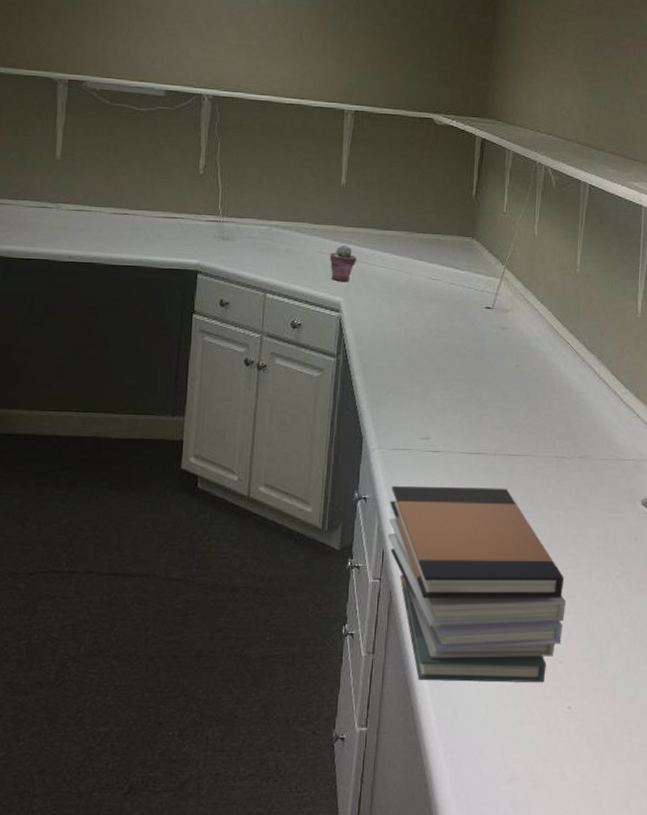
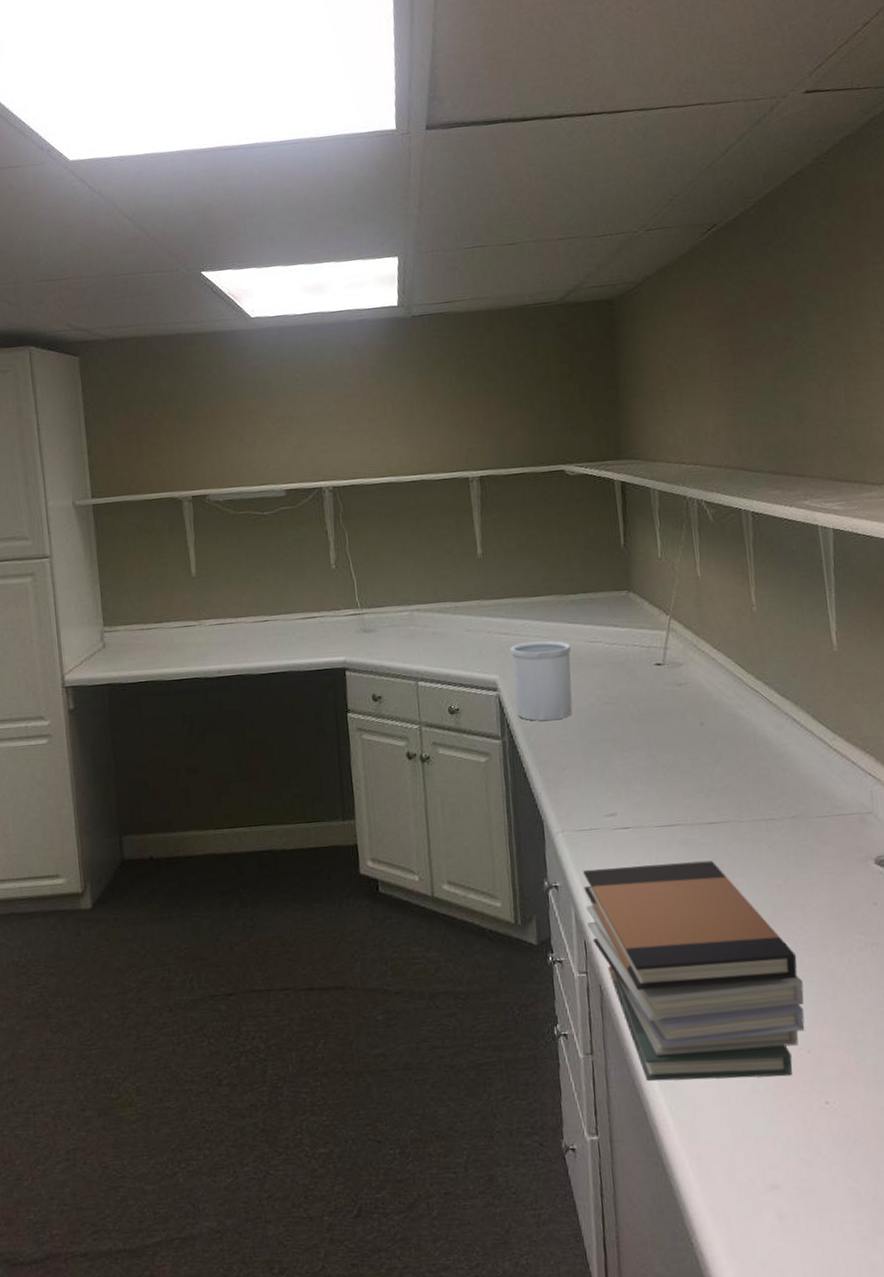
potted succulent: present [329,245,356,281] -> none [477,619,507,658]
utensil holder: none [355,271,414,346] -> present [510,640,573,721]

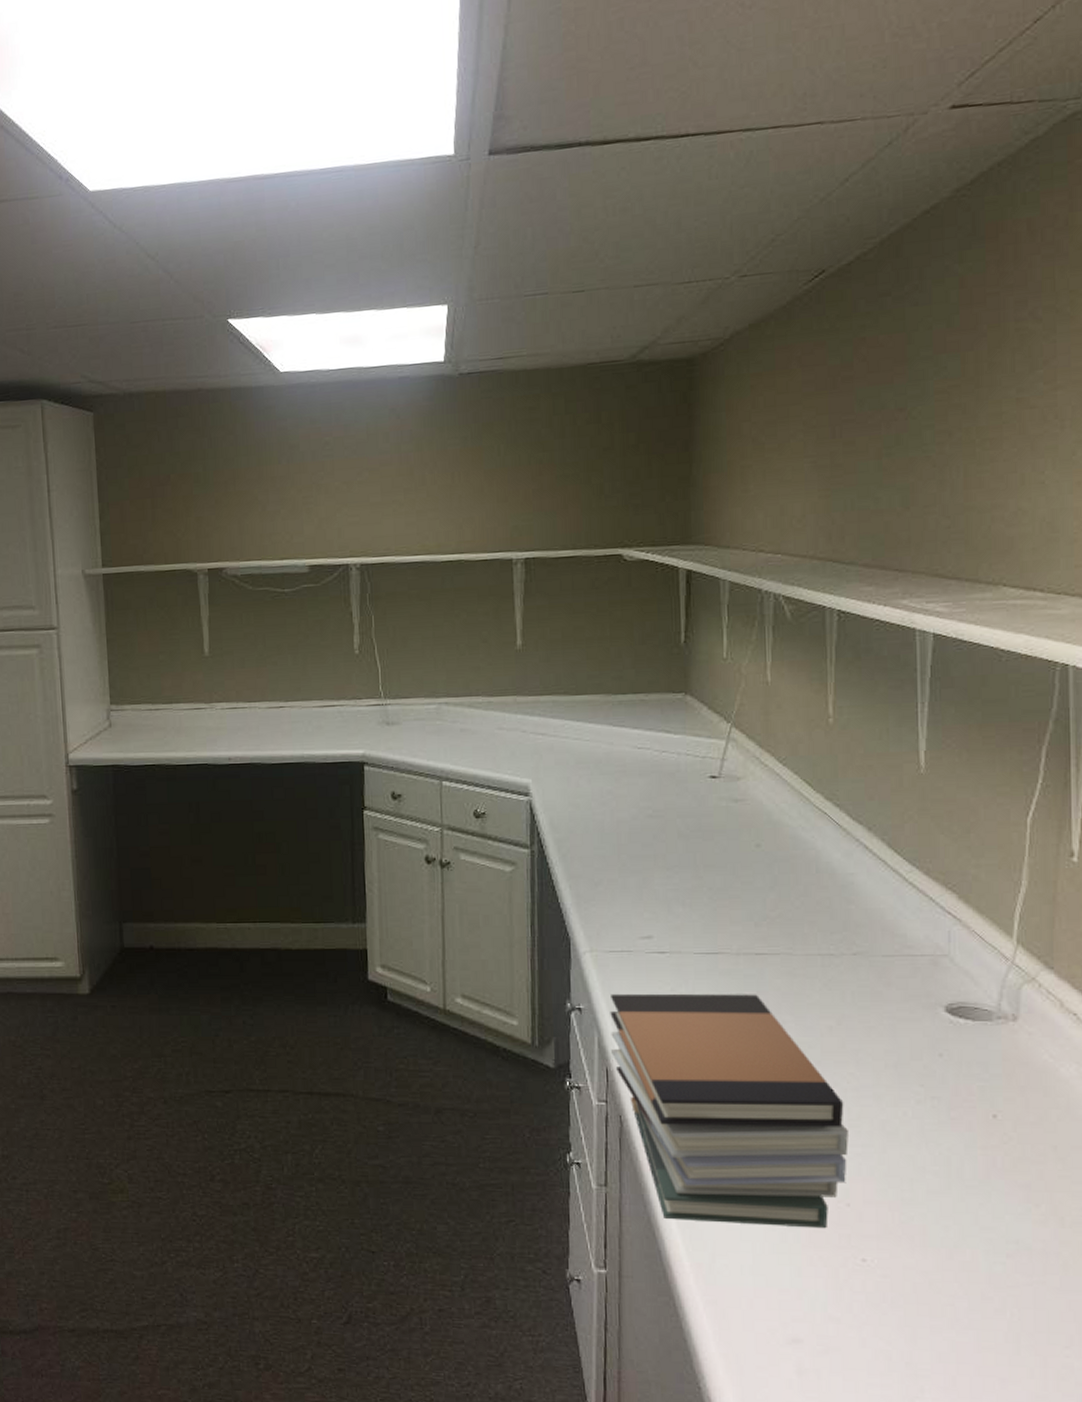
utensil holder: present [510,640,573,721] -> none [547,744,615,832]

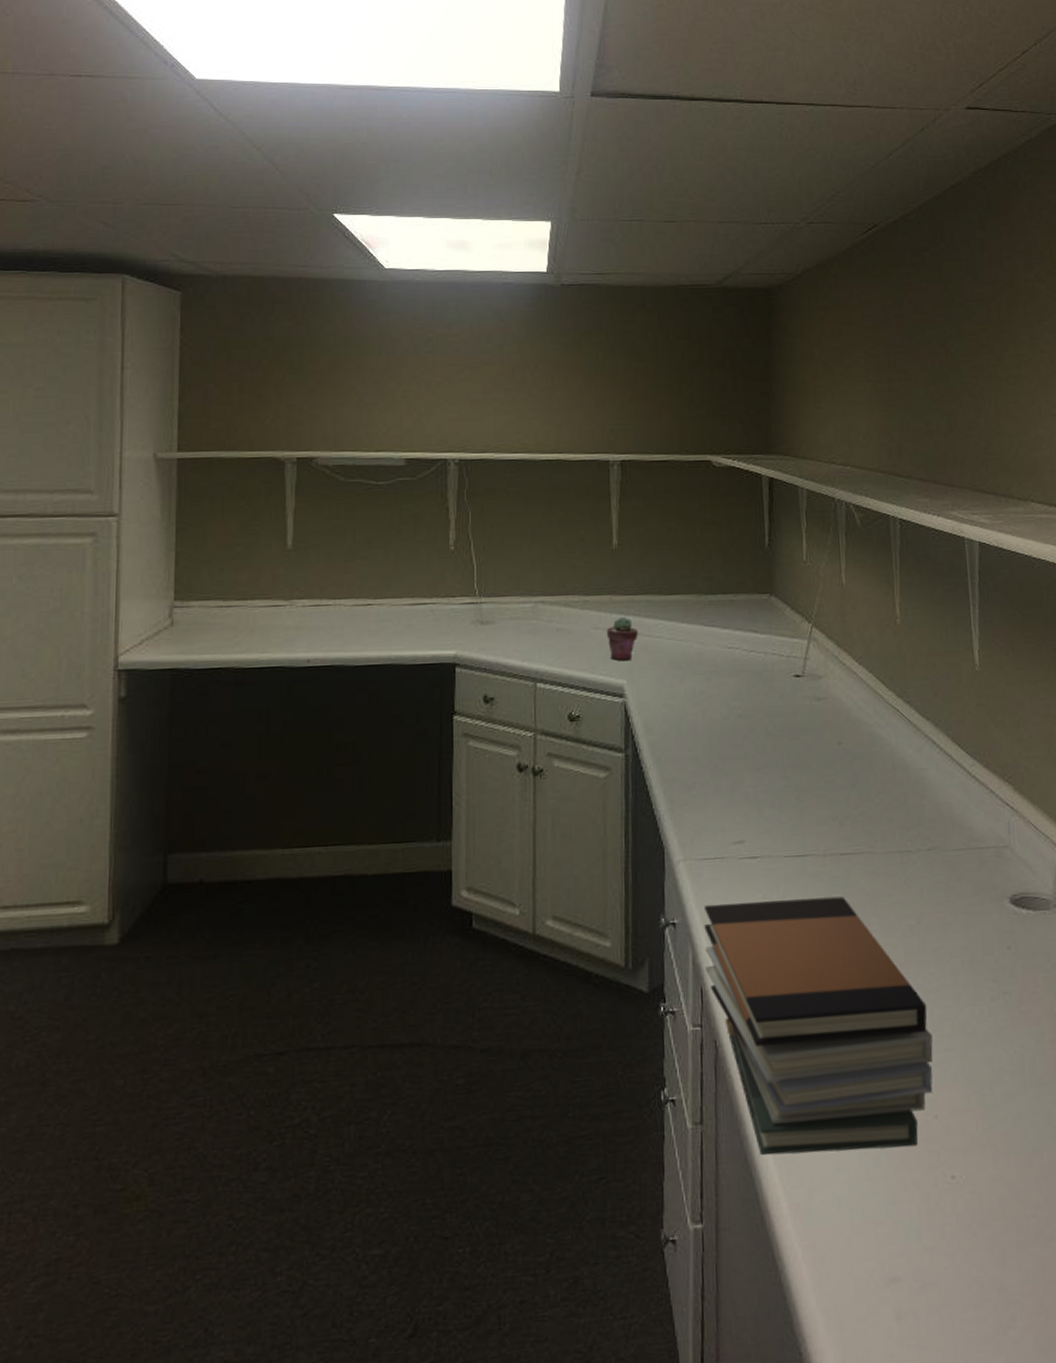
potted succulent: none [511,718,543,760] -> present [606,617,638,660]

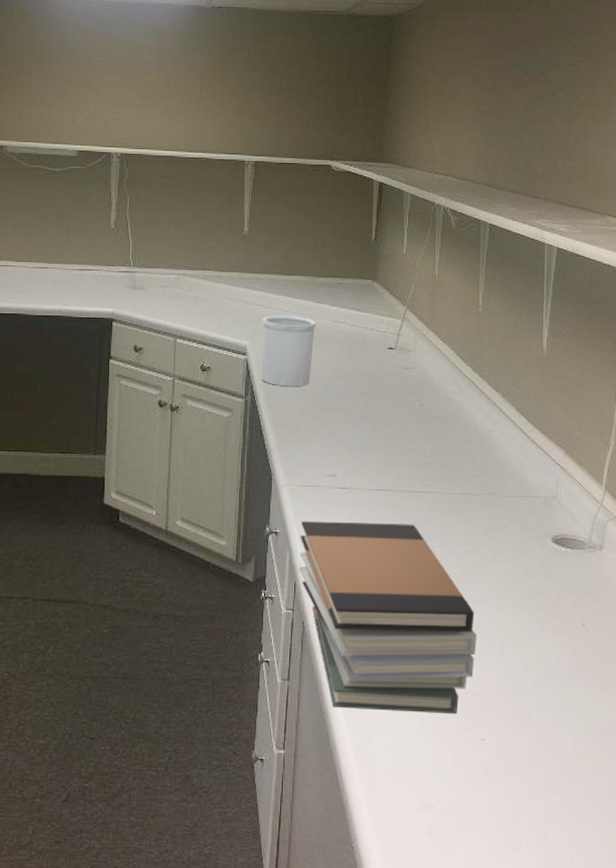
potted succulent: present [606,617,638,660] -> none [235,291,261,325]
utensil holder: none [641,644,707,734] -> present [261,315,316,387]

